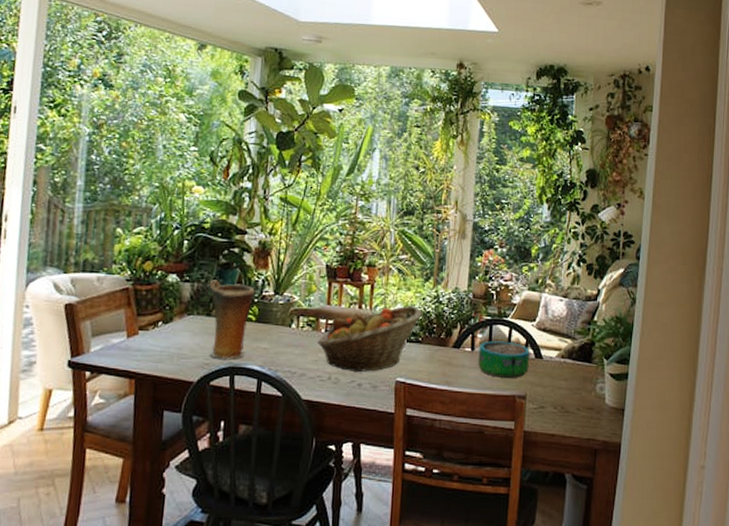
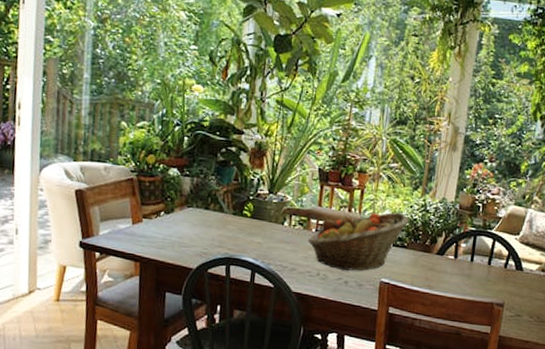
vase: present [209,280,256,359] -> none [207,176,251,251]
decorative bowl: present [478,341,529,378] -> none [460,250,511,287]

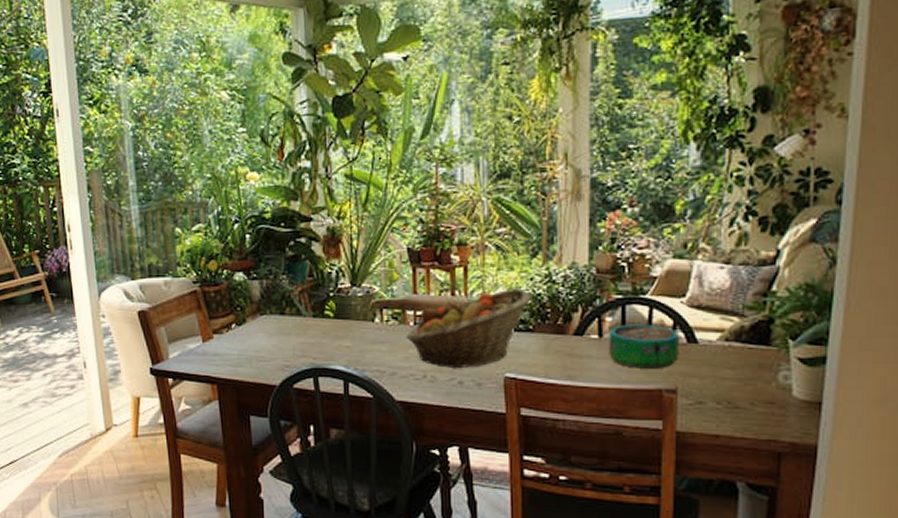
decorative bowl: none [460,250,511,287] -> present [609,324,679,368]

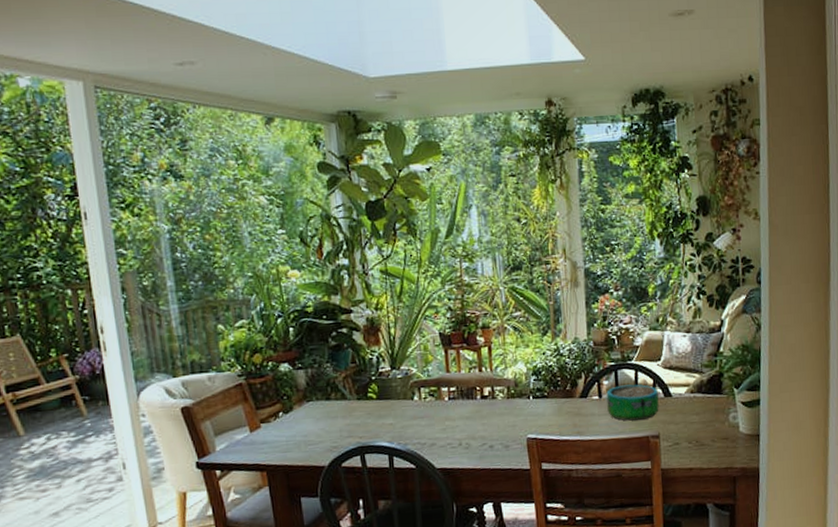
fruit basket: present [405,288,531,369] -> none [442,362,544,435]

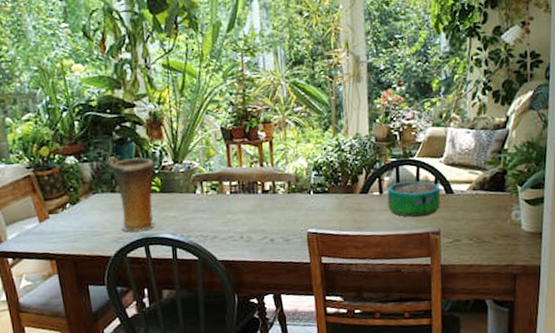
vase: none [323,363,372,441] -> present [107,156,155,232]

